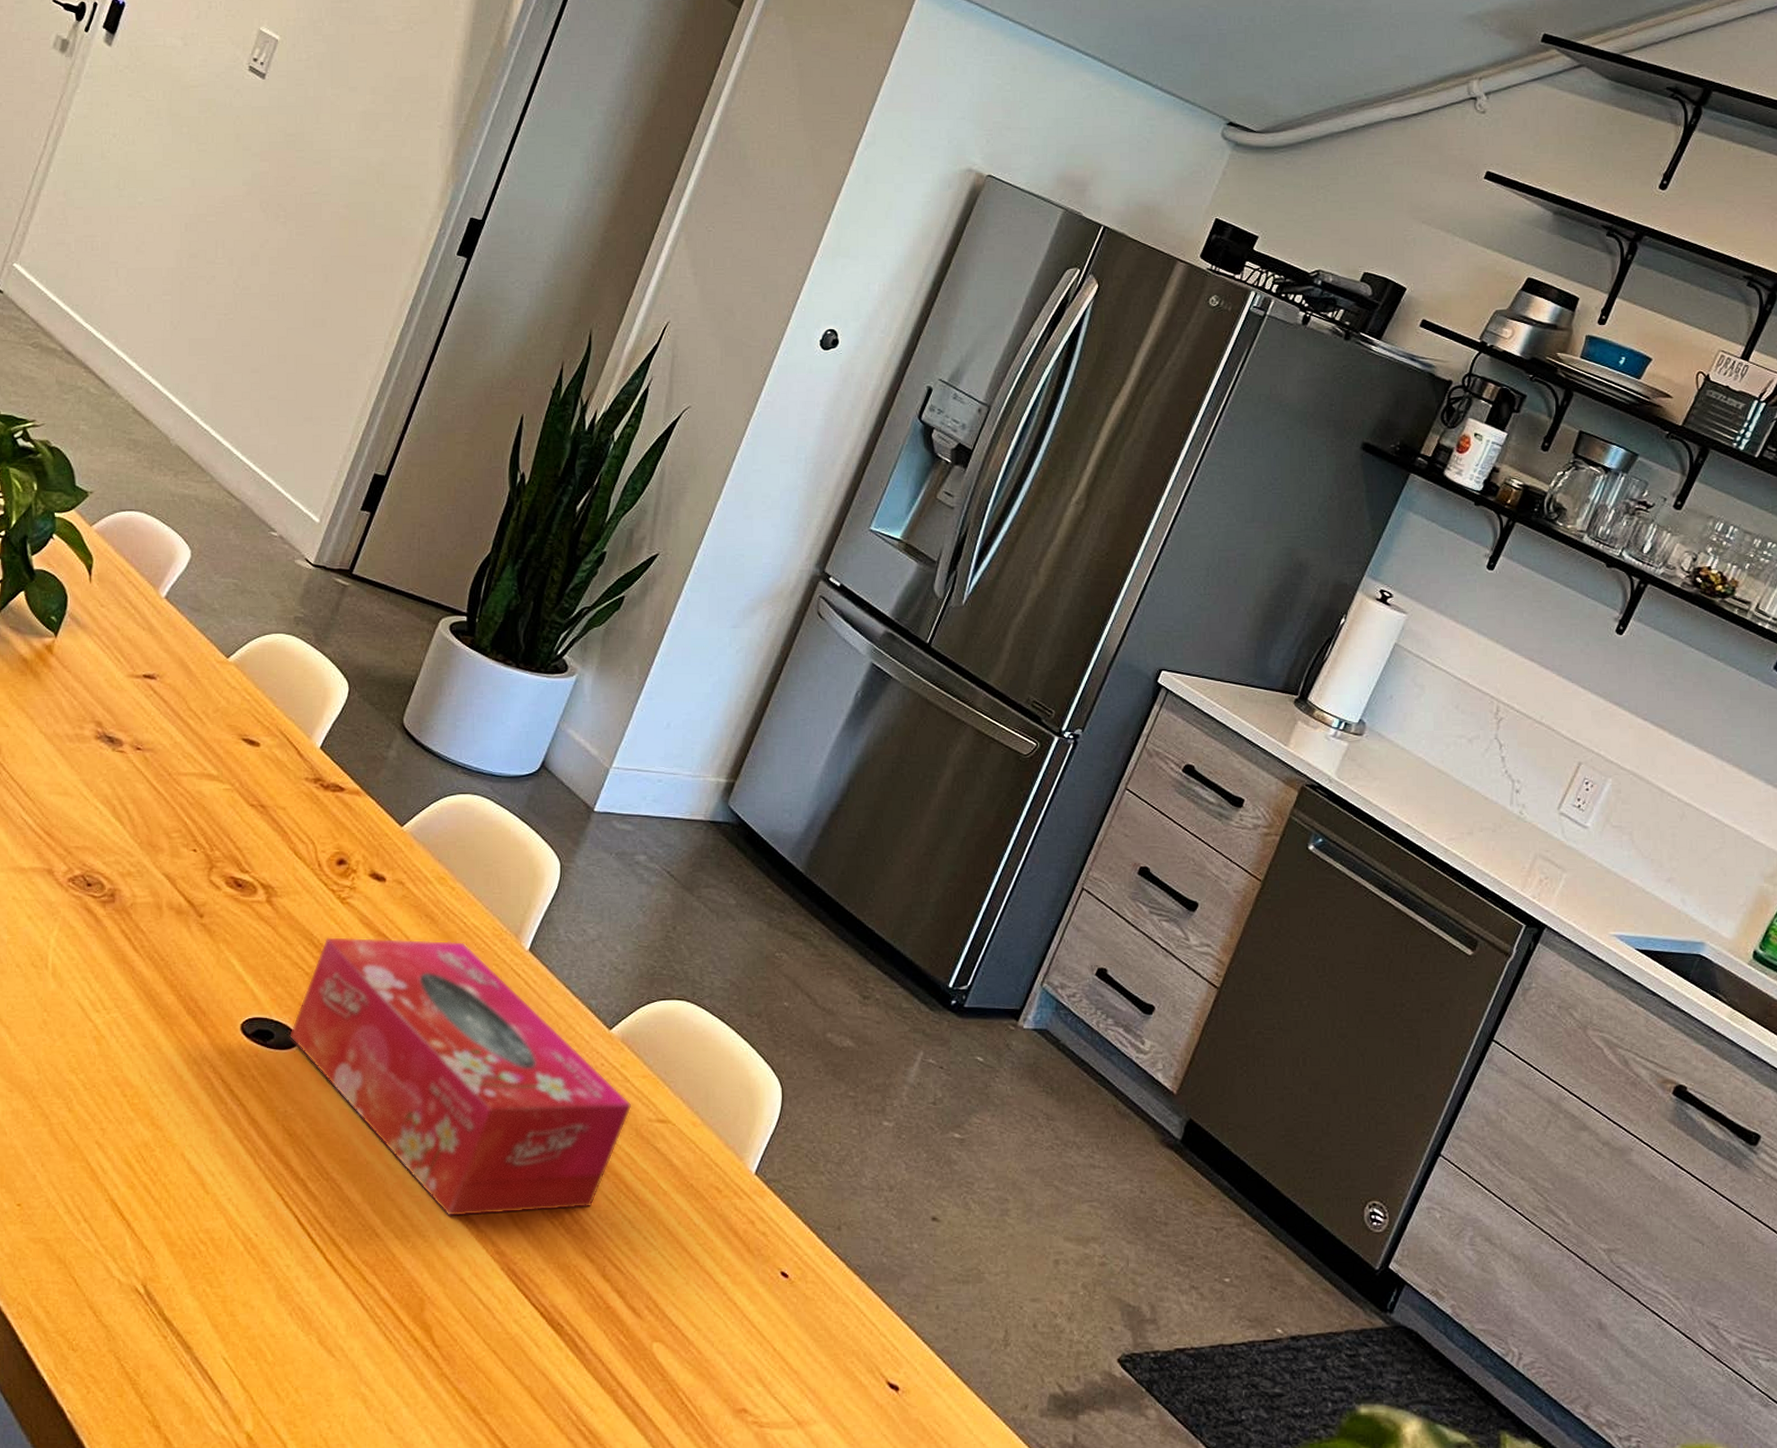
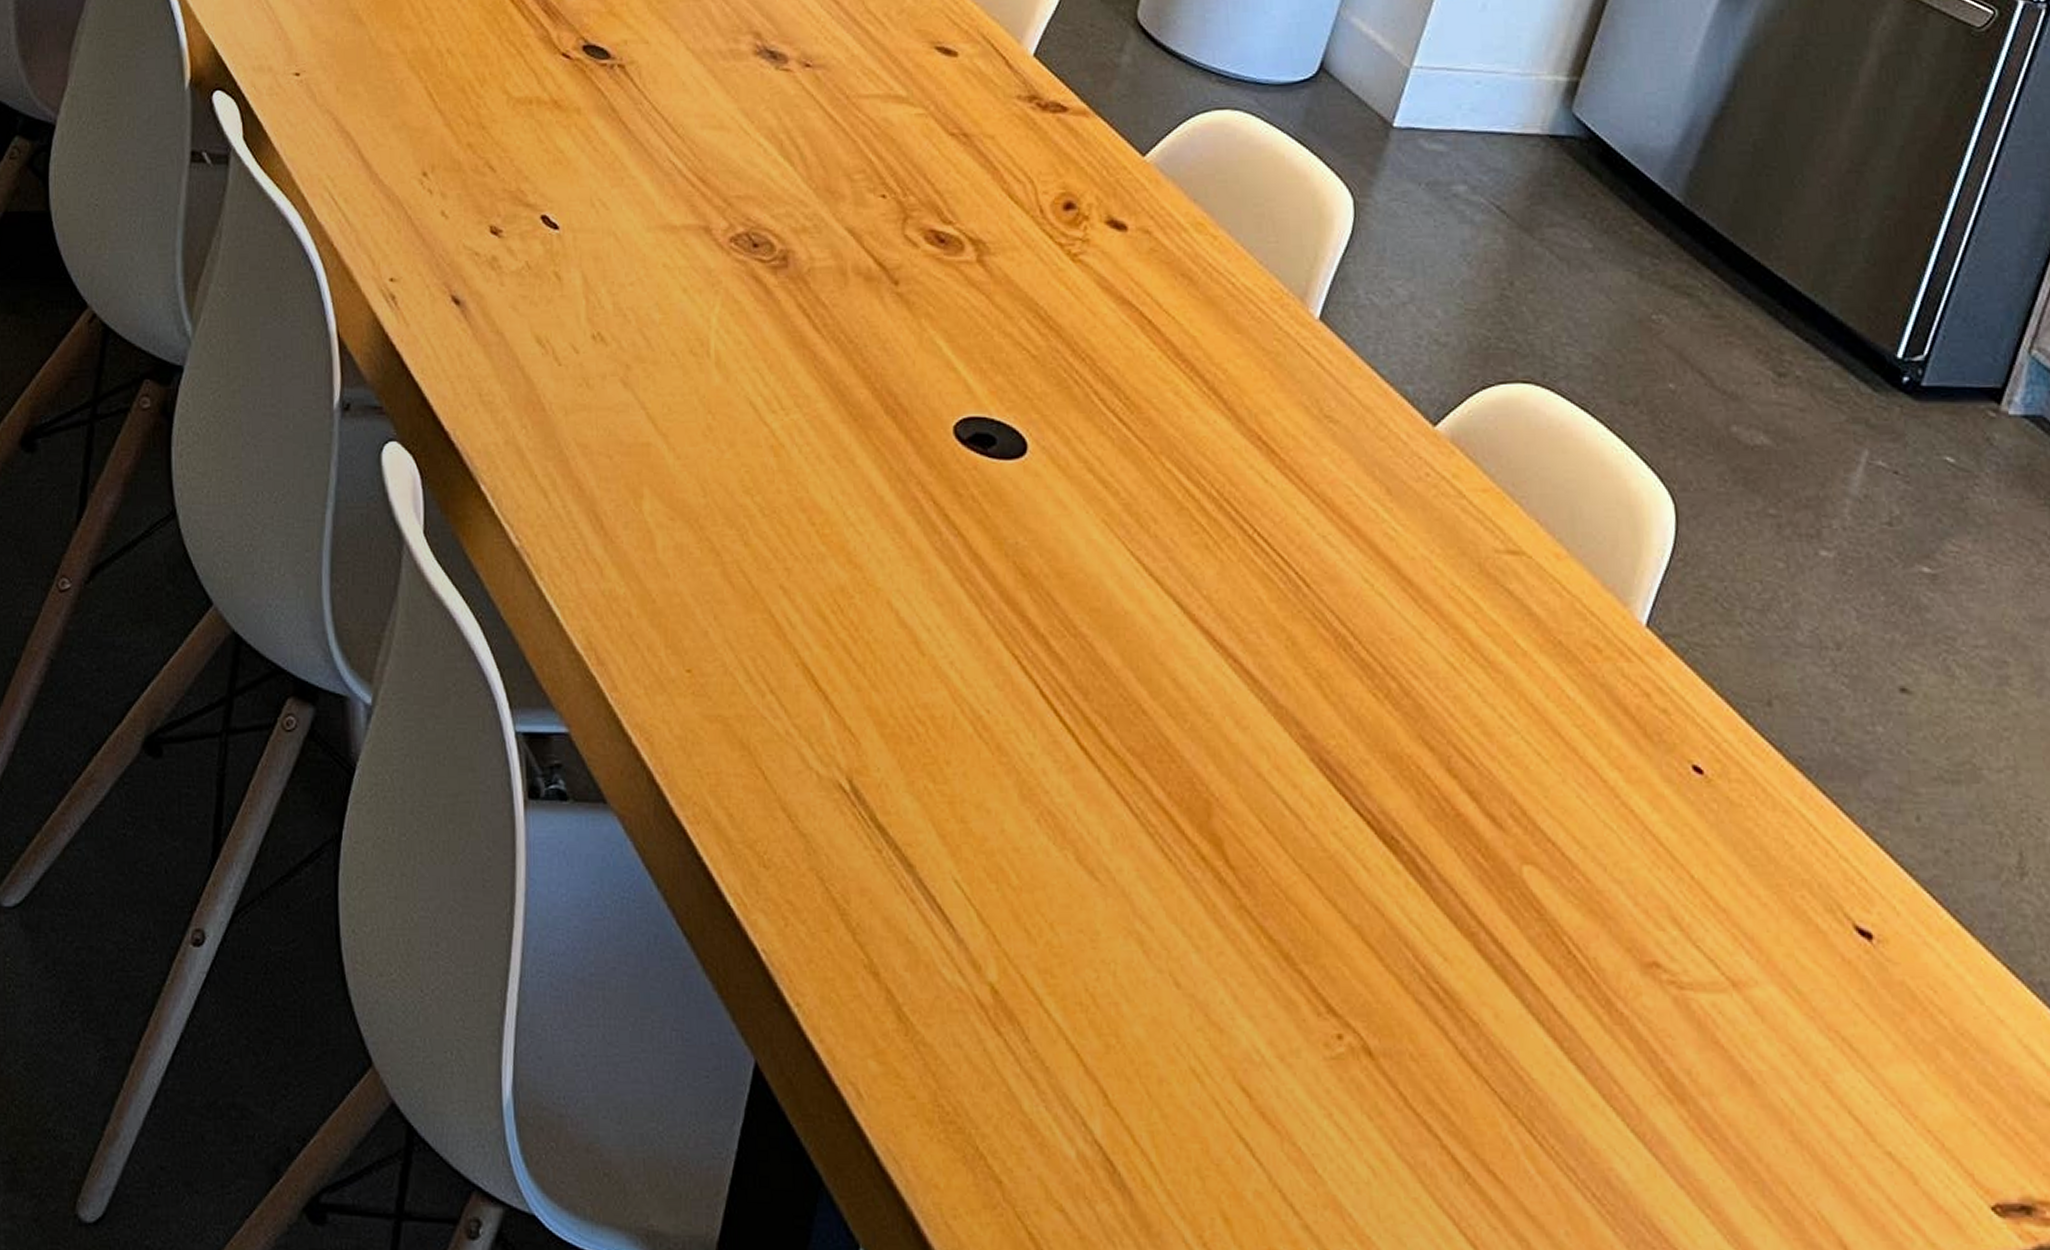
tissue box: present [289,936,632,1217] -> none [1016,305,1472,687]

